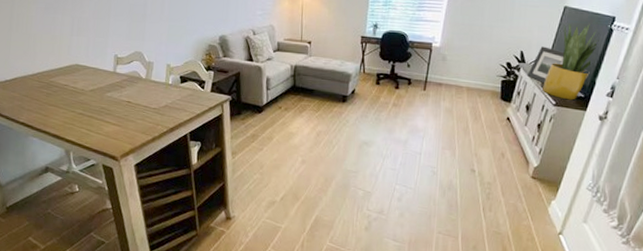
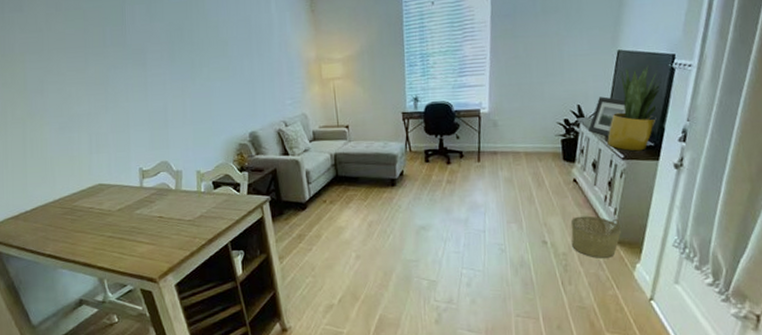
basket: none [497,151,544,192] -> present [571,215,622,258]

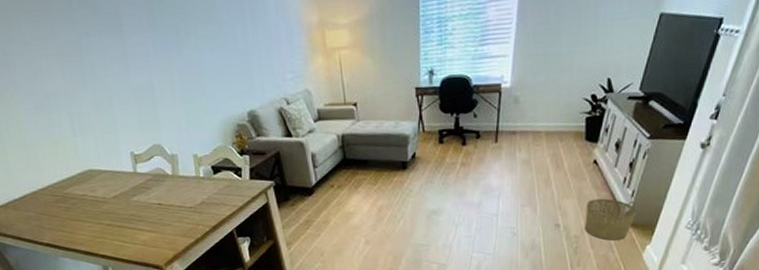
picture frame: present [588,96,626,137] -> none [616,68,661,115]
planter: present [607,64,662,151] -> none [634,30,703,130]

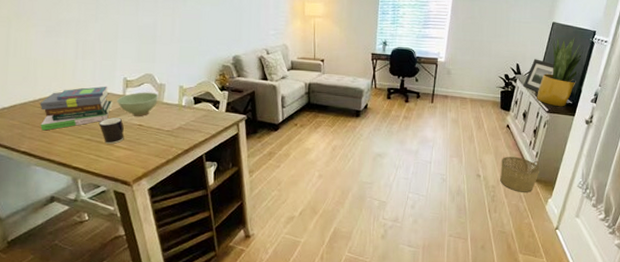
books: none [49,163,126,220] -> present [39,86,113,131]
mug: none [115,198,146,228] -> present [98,118,124,145]
bowl: none [129,165,173,196] -> present [117,92,159,117]
picture frame: none [616,68,661,115] -> present [523,59,554,93]
planter: none [634,30,703,130] -> present [537,37,583,107]

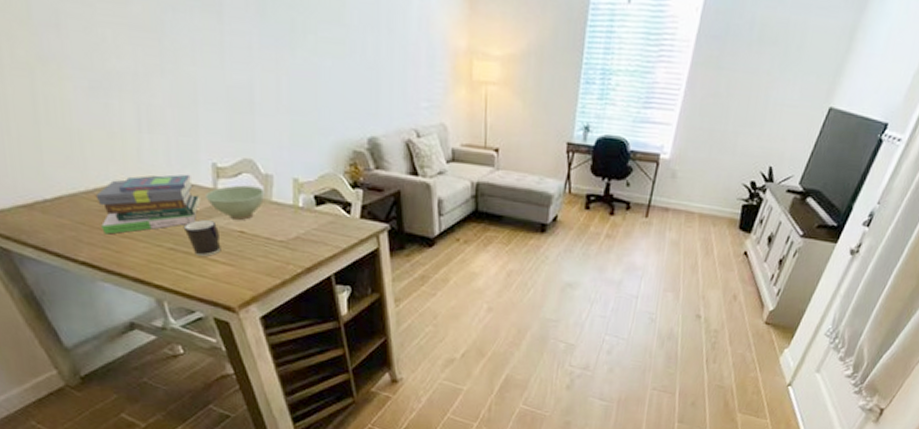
basket: present [500,156,540,192] -> none [726,293,781,340]
picture frame: present [523,59,554,93] -> none [774,161,822,209]
planter: present [537,37,583,107] -> none [790,131,865,231]

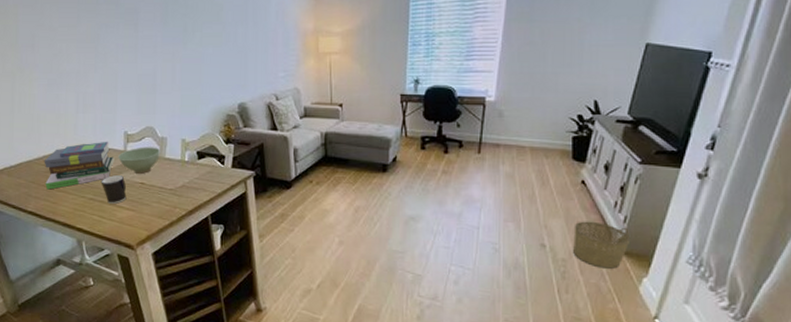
basket: none [726,293,781,340] -> present [573,221,631,269]

